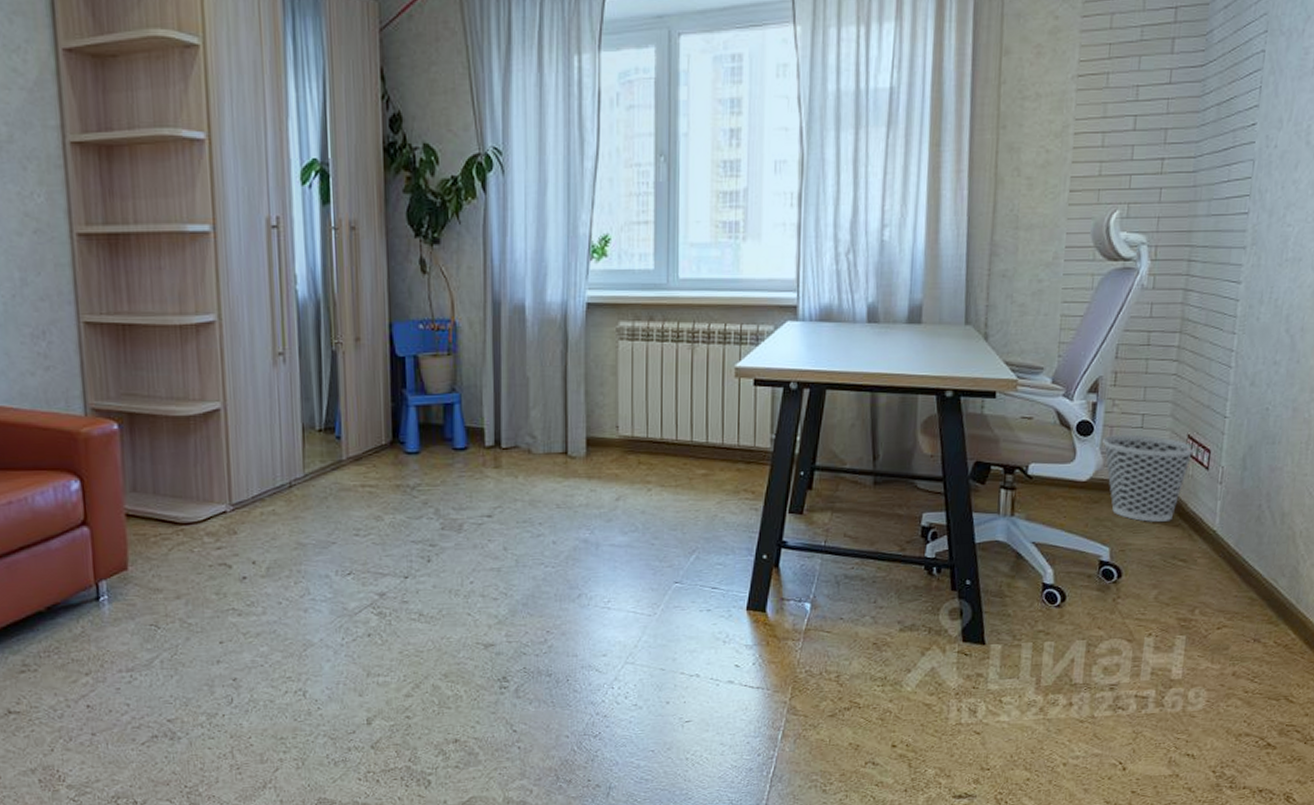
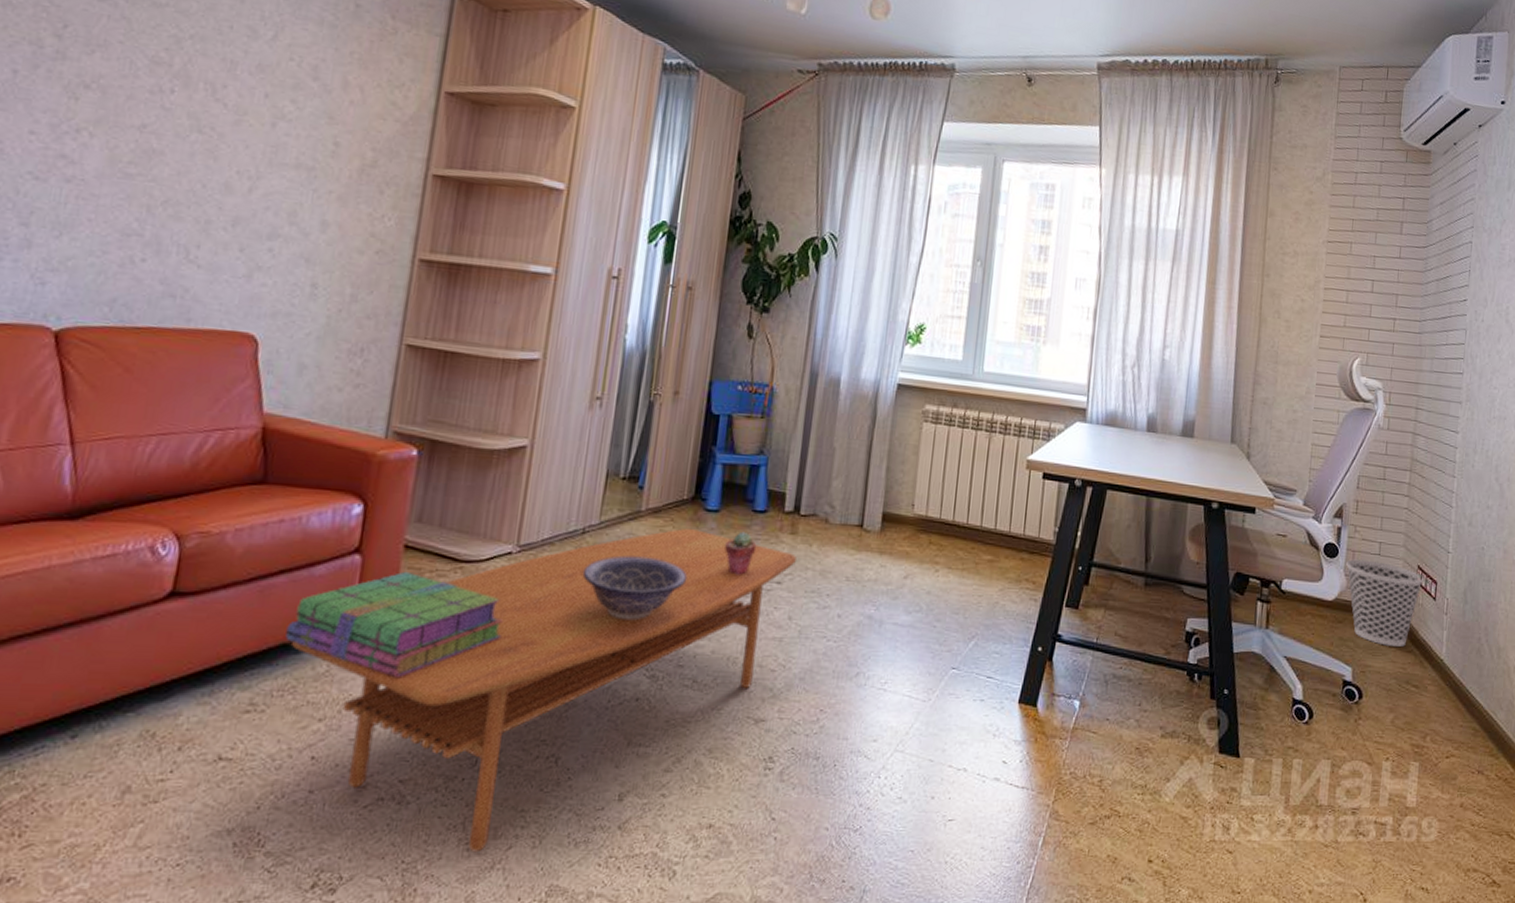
stack of books: none [38,538,232,632] -> present [285,571,503,677]
coffee table: none [46,473,503,776] -> present [292,529,796,853]
decorative bowl: none [296,503,399,565] -> present [582,555,688,621]
potted succulent: none [430,470,462,513] -> present [724,531,757,575]

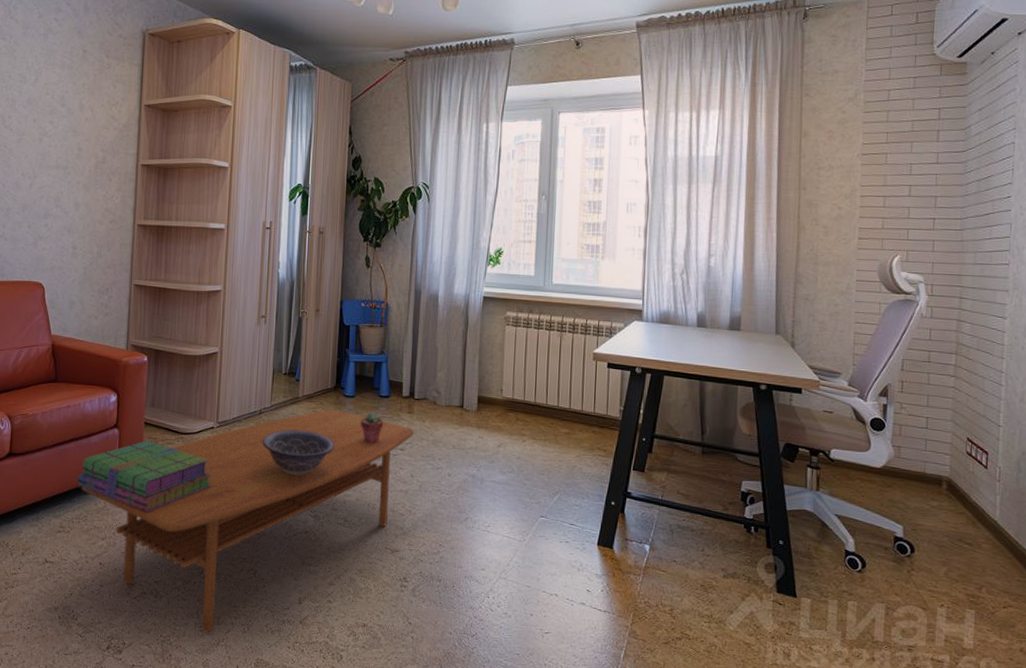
wastebasket: present [1345,559,1424,647] -> none [892,432,974,509]

